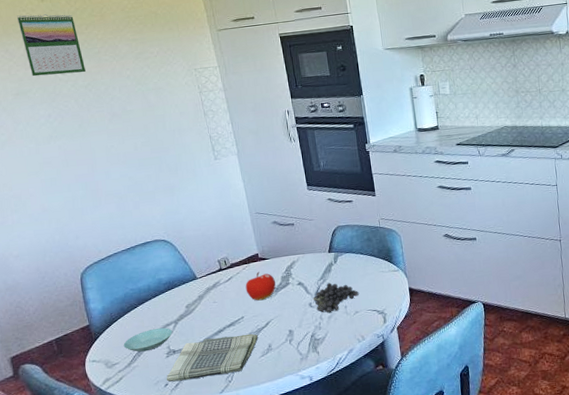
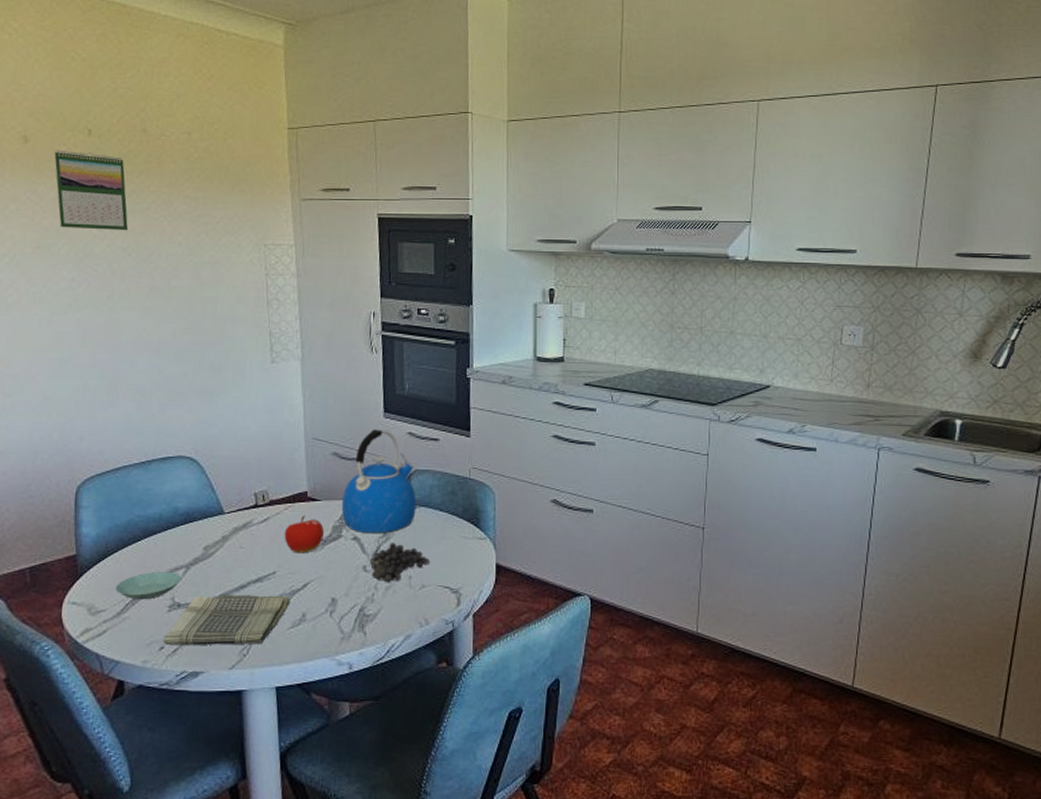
kettle: none [285,199,343,279] -> present [341,429,416,533]

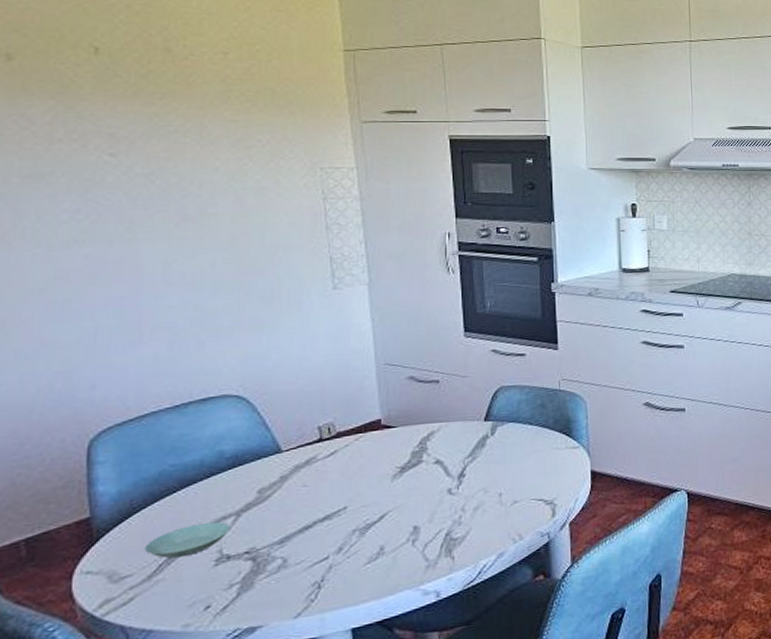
calendar: present [54,150,128,231] -> none [49,69,150,157]
dish towel: present [162,594,291,646] -> none [208,531,366,604]
fruit: present [284,515,324,554] -> none [355,444,401,485]
kettle: present [341,429,416,533] -> none [420,349,504,455]
fruit: present [369,543,430,583] -> none [454,461,521,504]

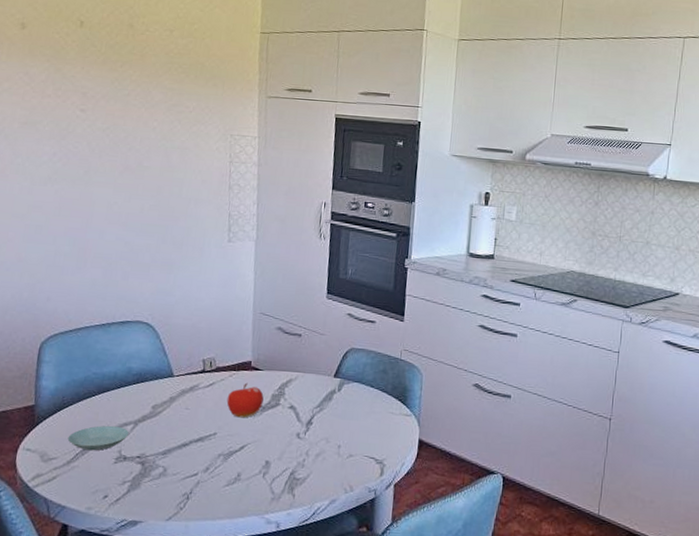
fruit: none [355,444,401,485] -> present [226,382,264,418]

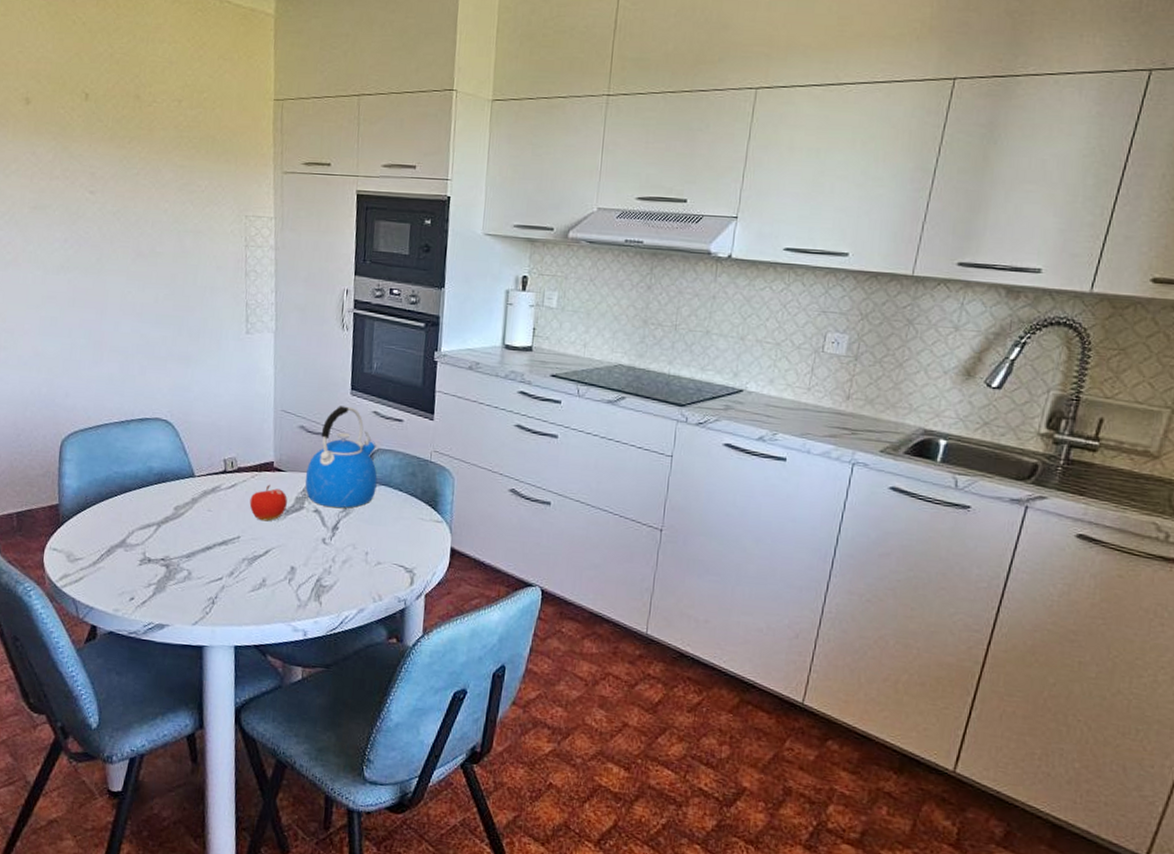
saucer: present [67,425,129,451] -> none [92,526,152,552]
kettle: none [281,308,351,404] -> present [305,406,377,508]

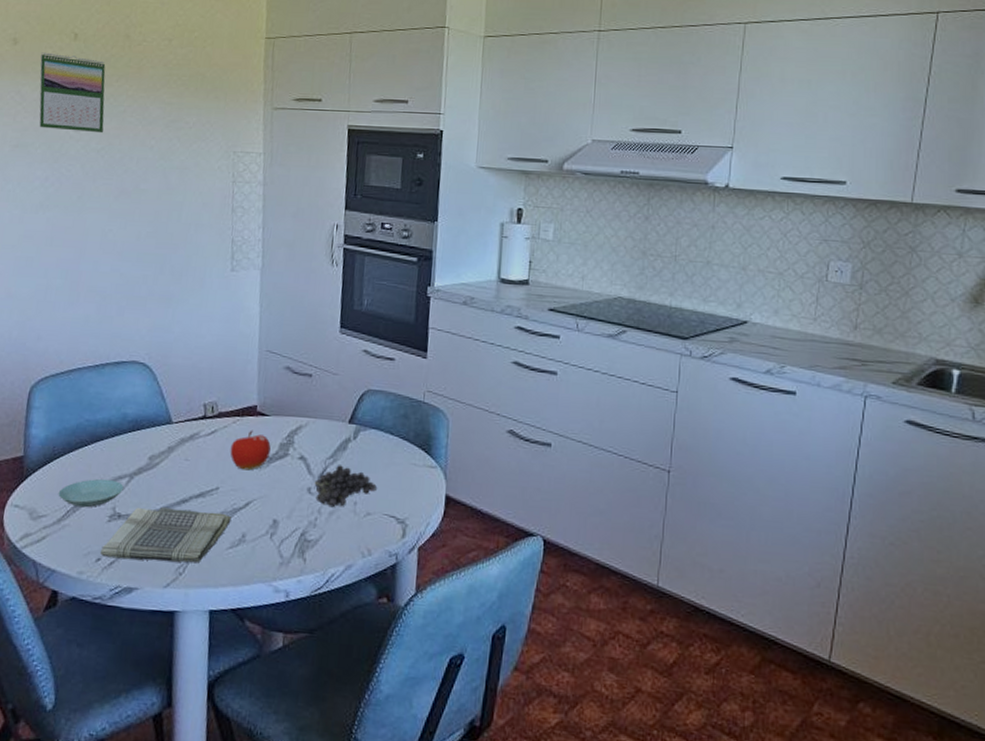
calendar: none [53,112,119,196] -> present [39,52,106,134]
saucer: none [92,526,152,552] -> present [58,478,124,508]
dish towel: none [133,552,253,604] -> present [99,507,232,563]
kettle: present [305,406,377,508] -> none [290,345,367,454]
fruit: none [328,518,387,557] -> present [314,465,377,508]

